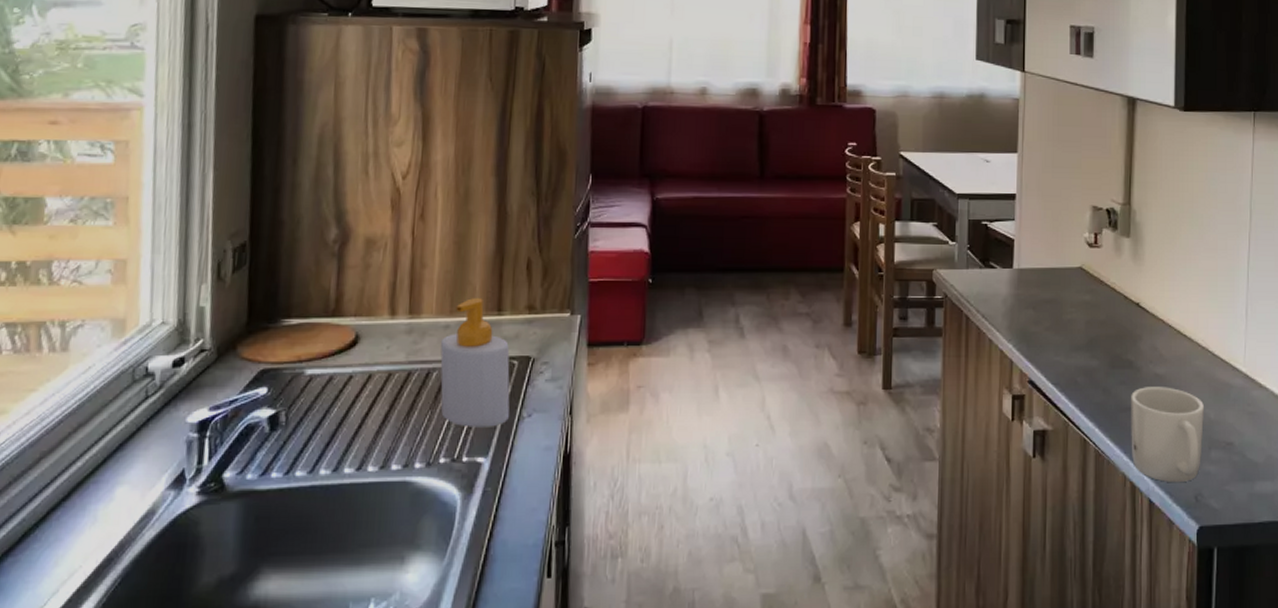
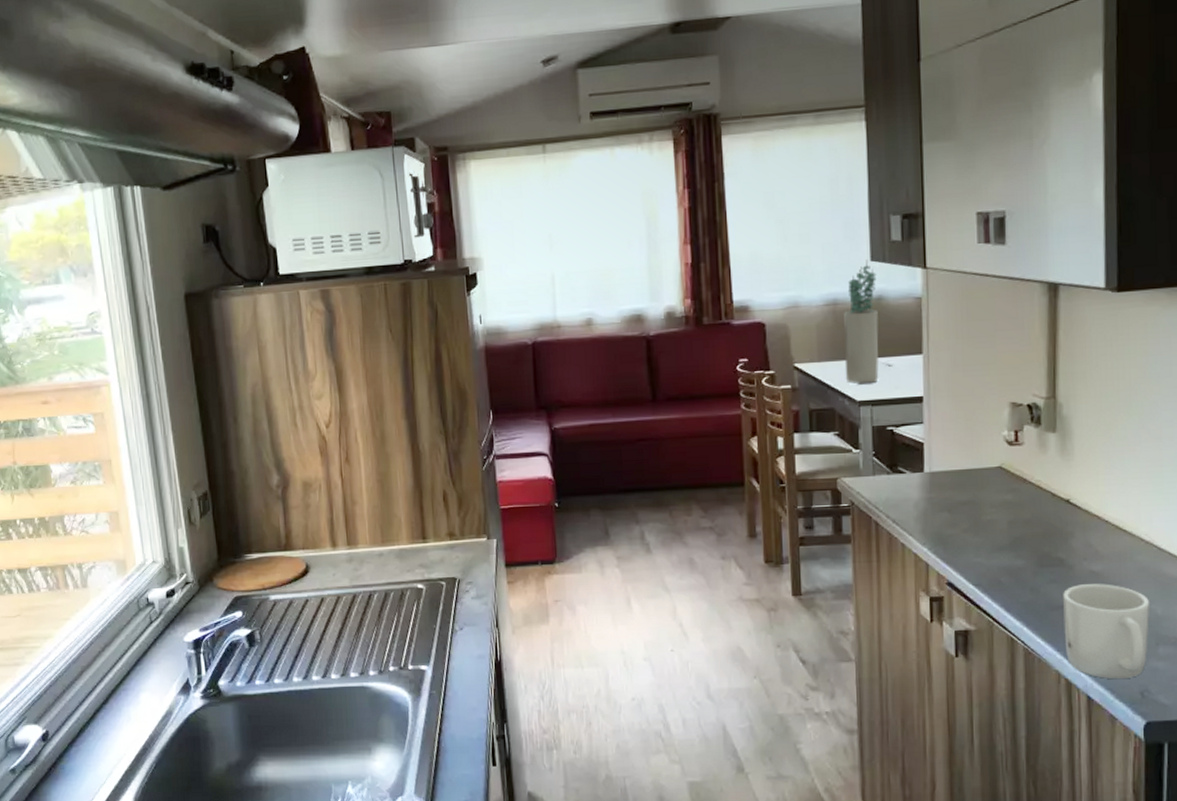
soap bottle: present [440,298,510,427] -> none [378,528,445,640]
vase: none [946,58,980,178] -> present [844,259,879,385]

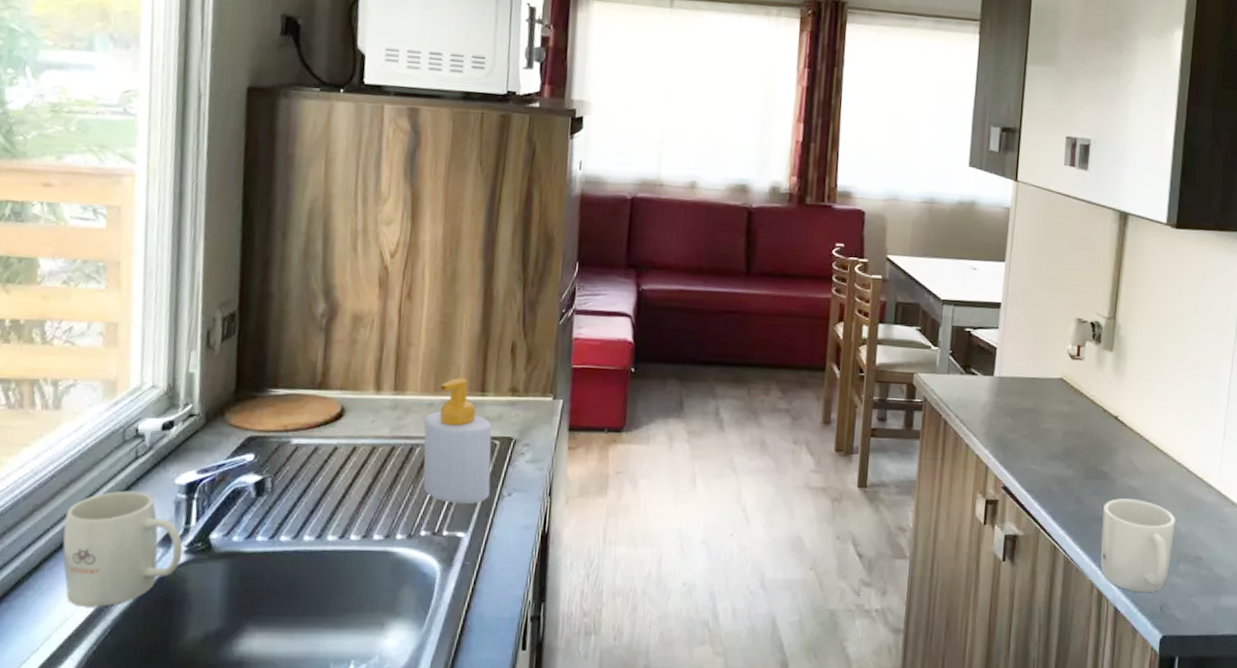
mug: none [106,650,200,747] -> present [62,490,183,607]
soap bottle: none [378,528,445,640] -> present [423,378,492,504]
vase: present [844,259,879,385] -> none [933,164,973,284]

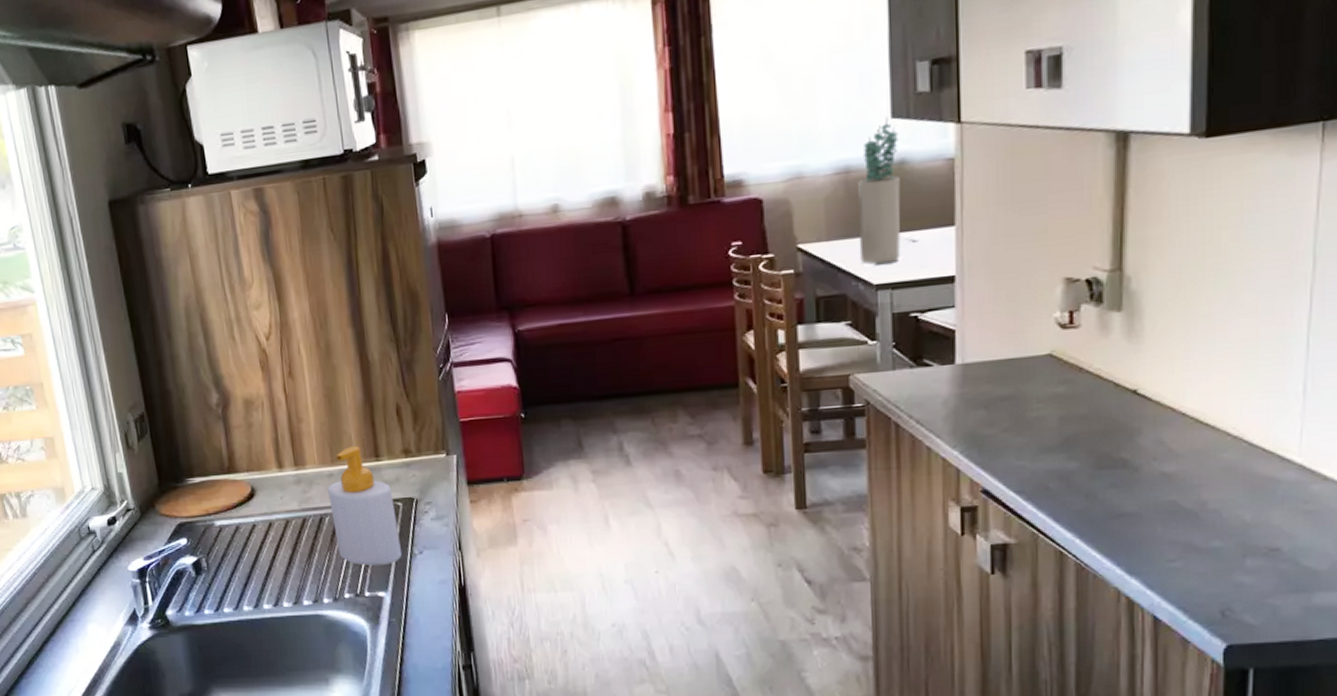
mug: present [62,490,183,607] -> none [51,580,148,679]
vase: none [933,164,973,284] -> present [858,116,901,265]
mug: present [1100,498,1176,593] -> none [1126,487,1237,597]

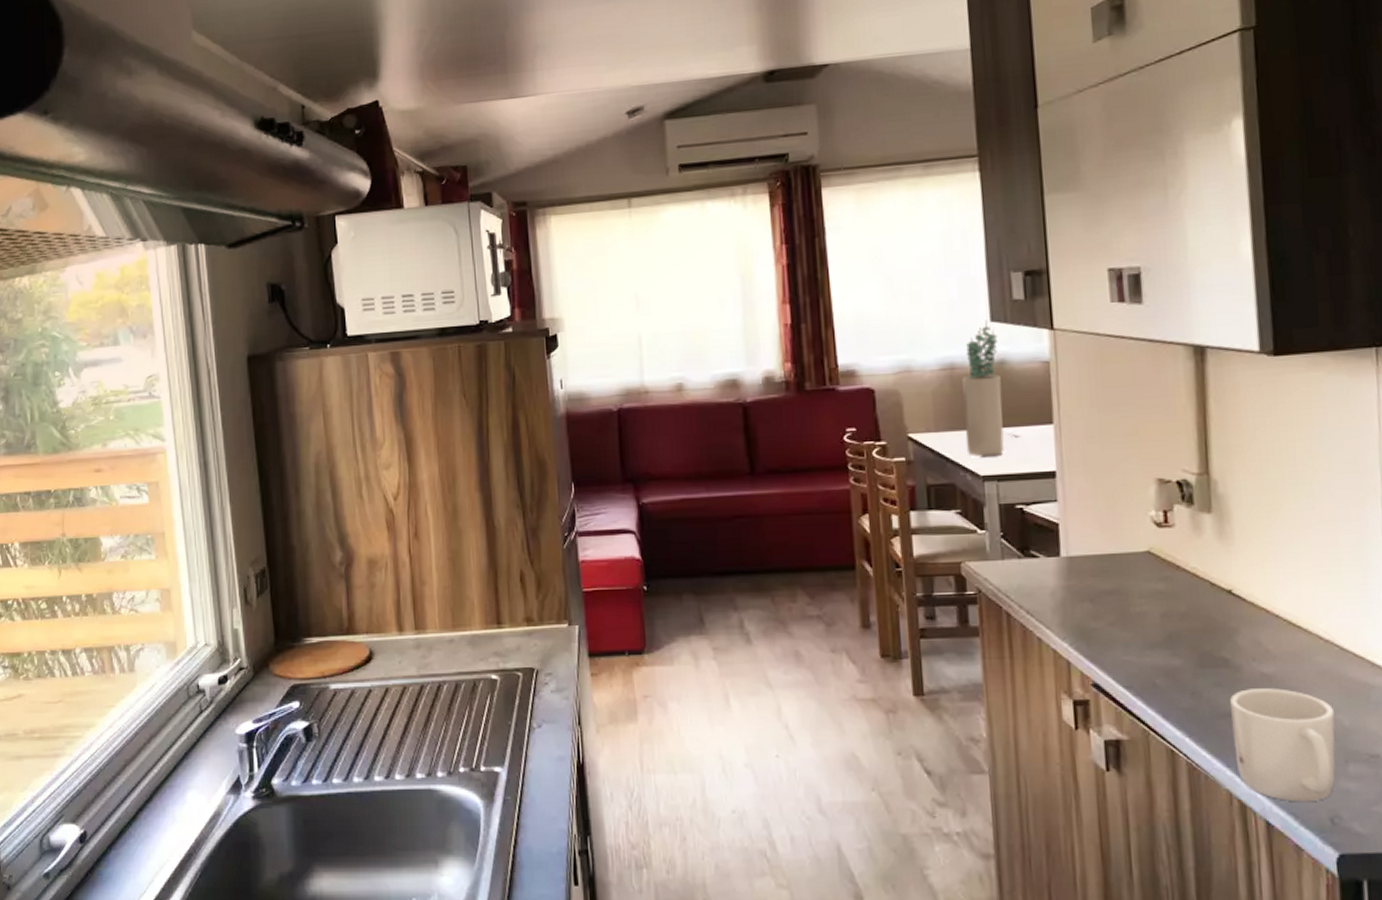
soap bottle: present [328,446,403,566] -> none [448,612,521,738]
mug: none [1126,487,1237,597] -> present [1230,688,1336,802]

